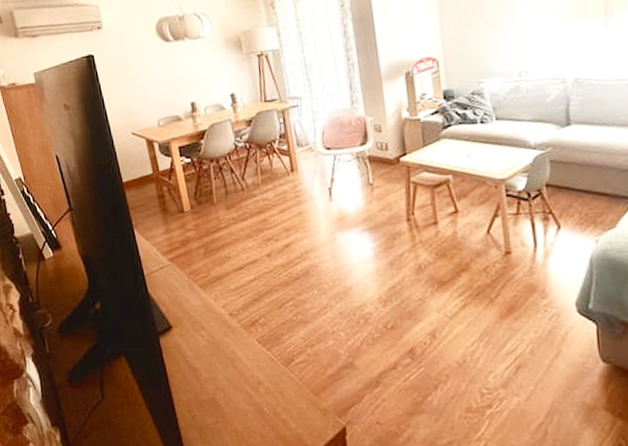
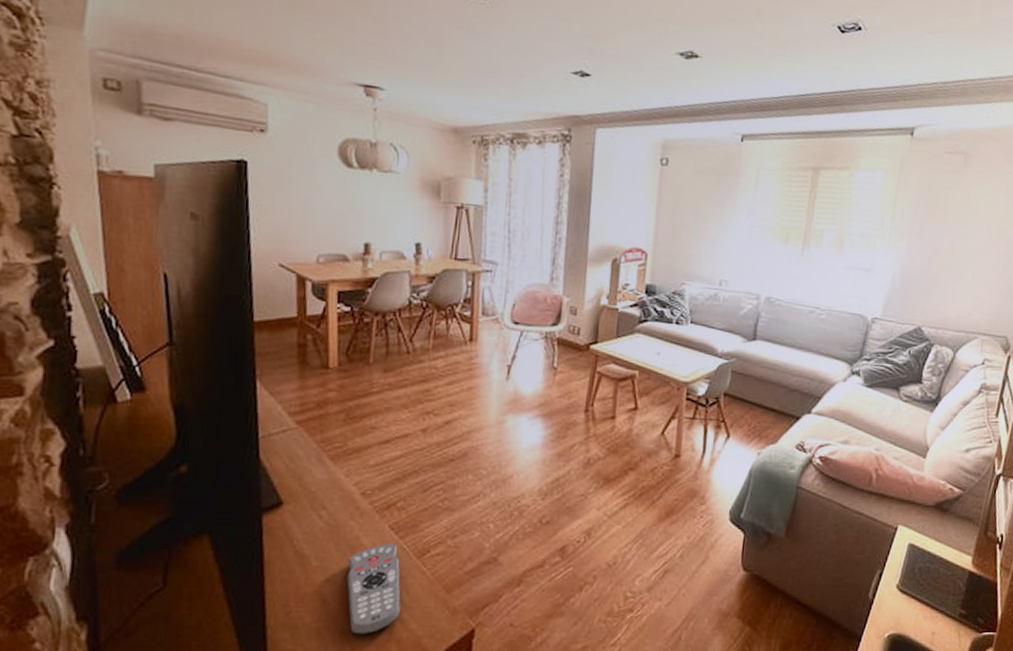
remote control: none [230,354,280,433] -> present [347,543,401,634]

